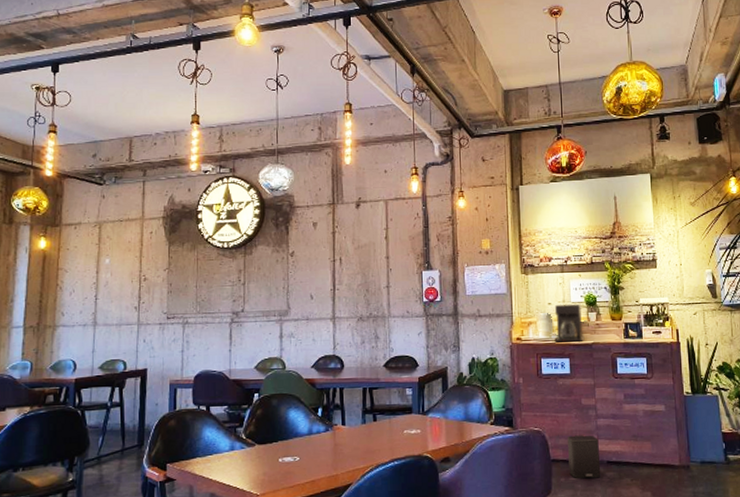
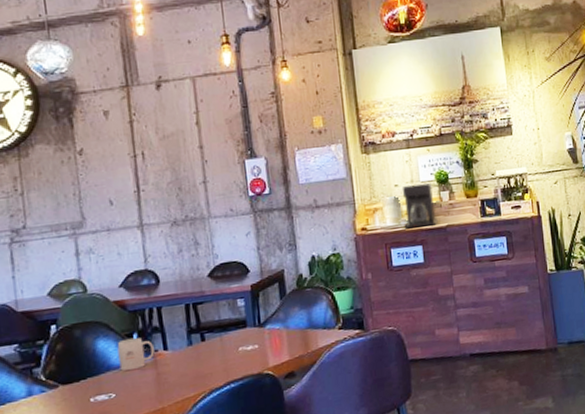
mug: none [305,411,334,440] -> present [117,337,155,372]
pedal bin: present [568,435,601,479] -> none [426,327,464,377]

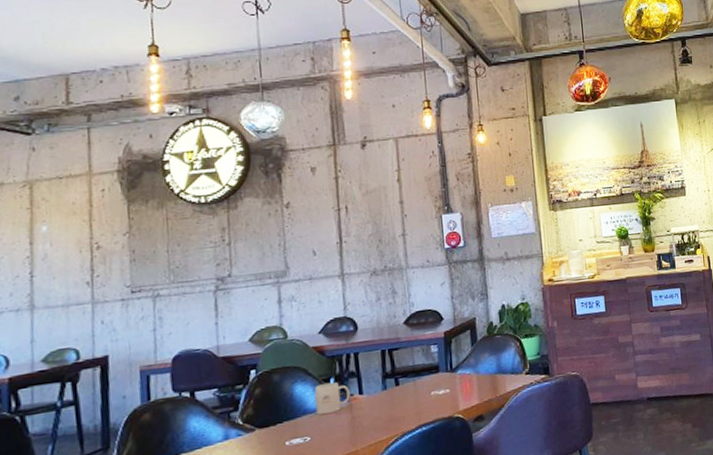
coffee maker: present [402,183,438,229] -> none [586,238,619,280]

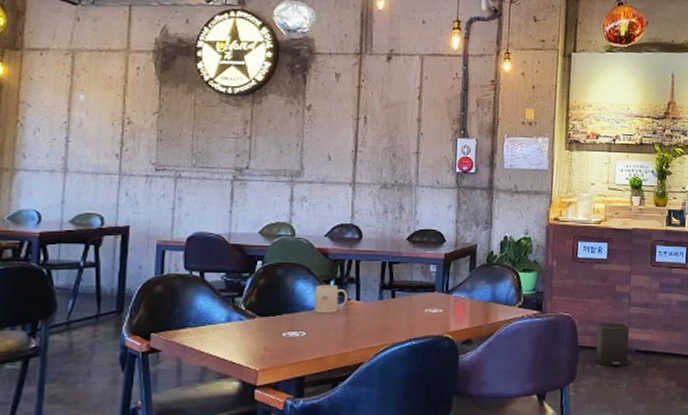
pedal bin: none [606,372,642,420] -> present [596,322,629,367]

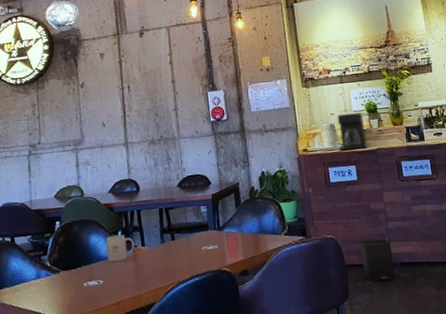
coffee maker: none [594,186,626,227] -> present [337,112,369,151]

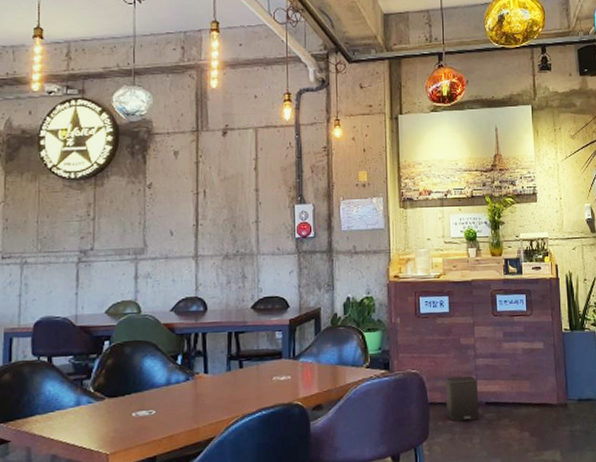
mug: present [105,234,135,263] -> none [162,359,195,391]
coffee maker: present [337,112,369,151] -> none [433,240,464,280]

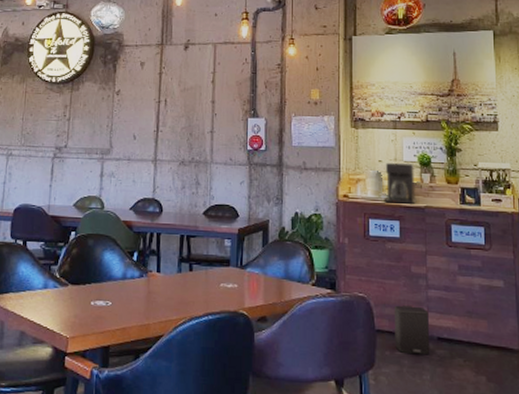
coffee maker: none [433,240,464,280] -> present [384,163,417,205]

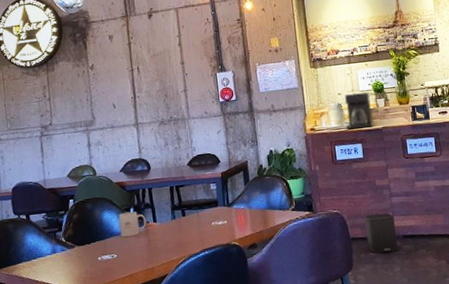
mug: none [119,255,149,285] -> present [118,211,147,238]

